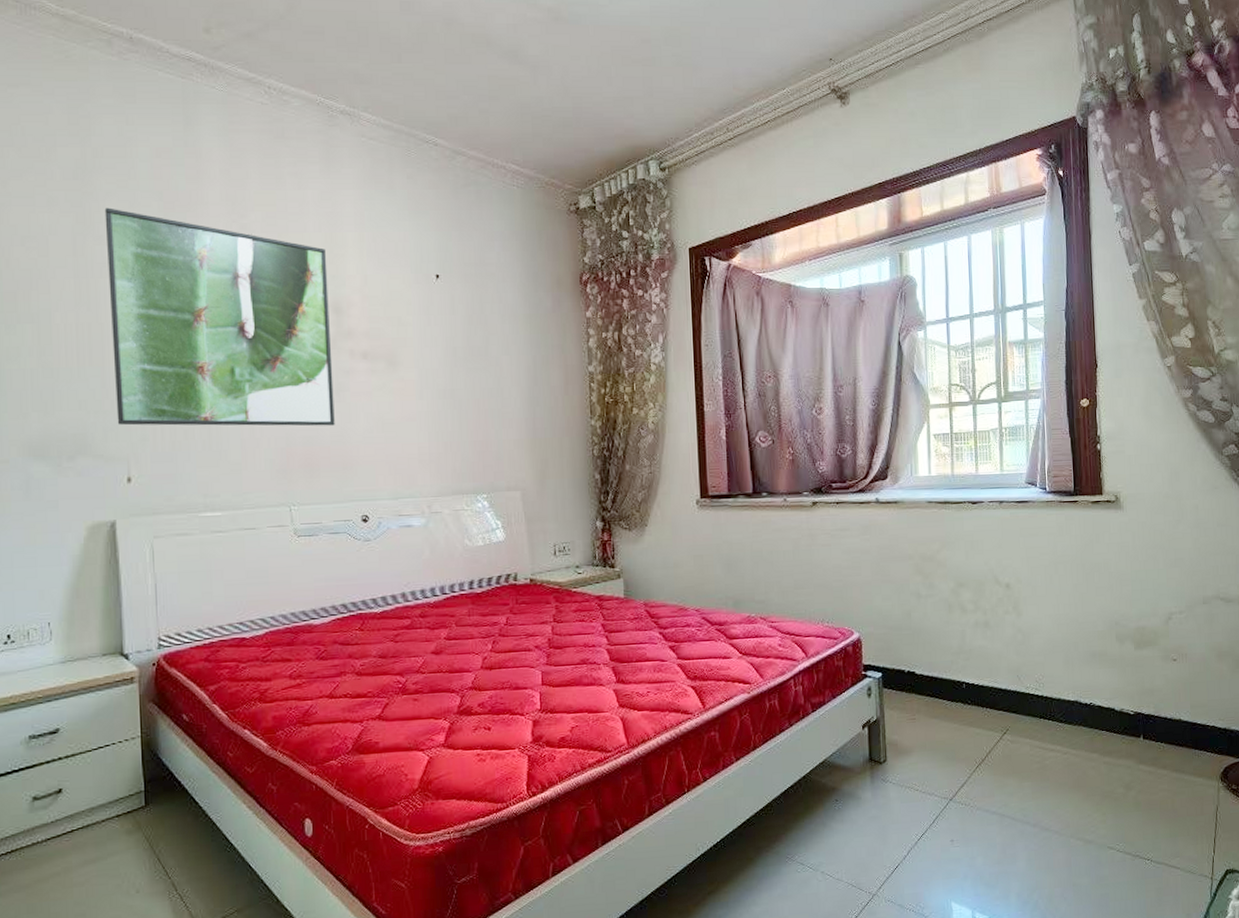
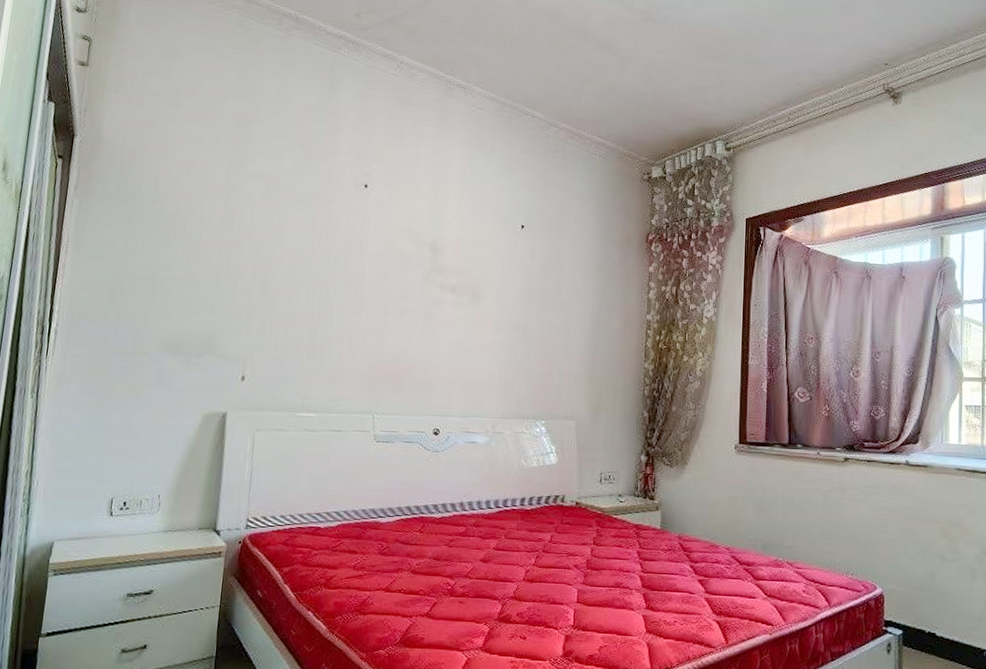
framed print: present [104,207,335,426] -> none [240,151,431,348]

